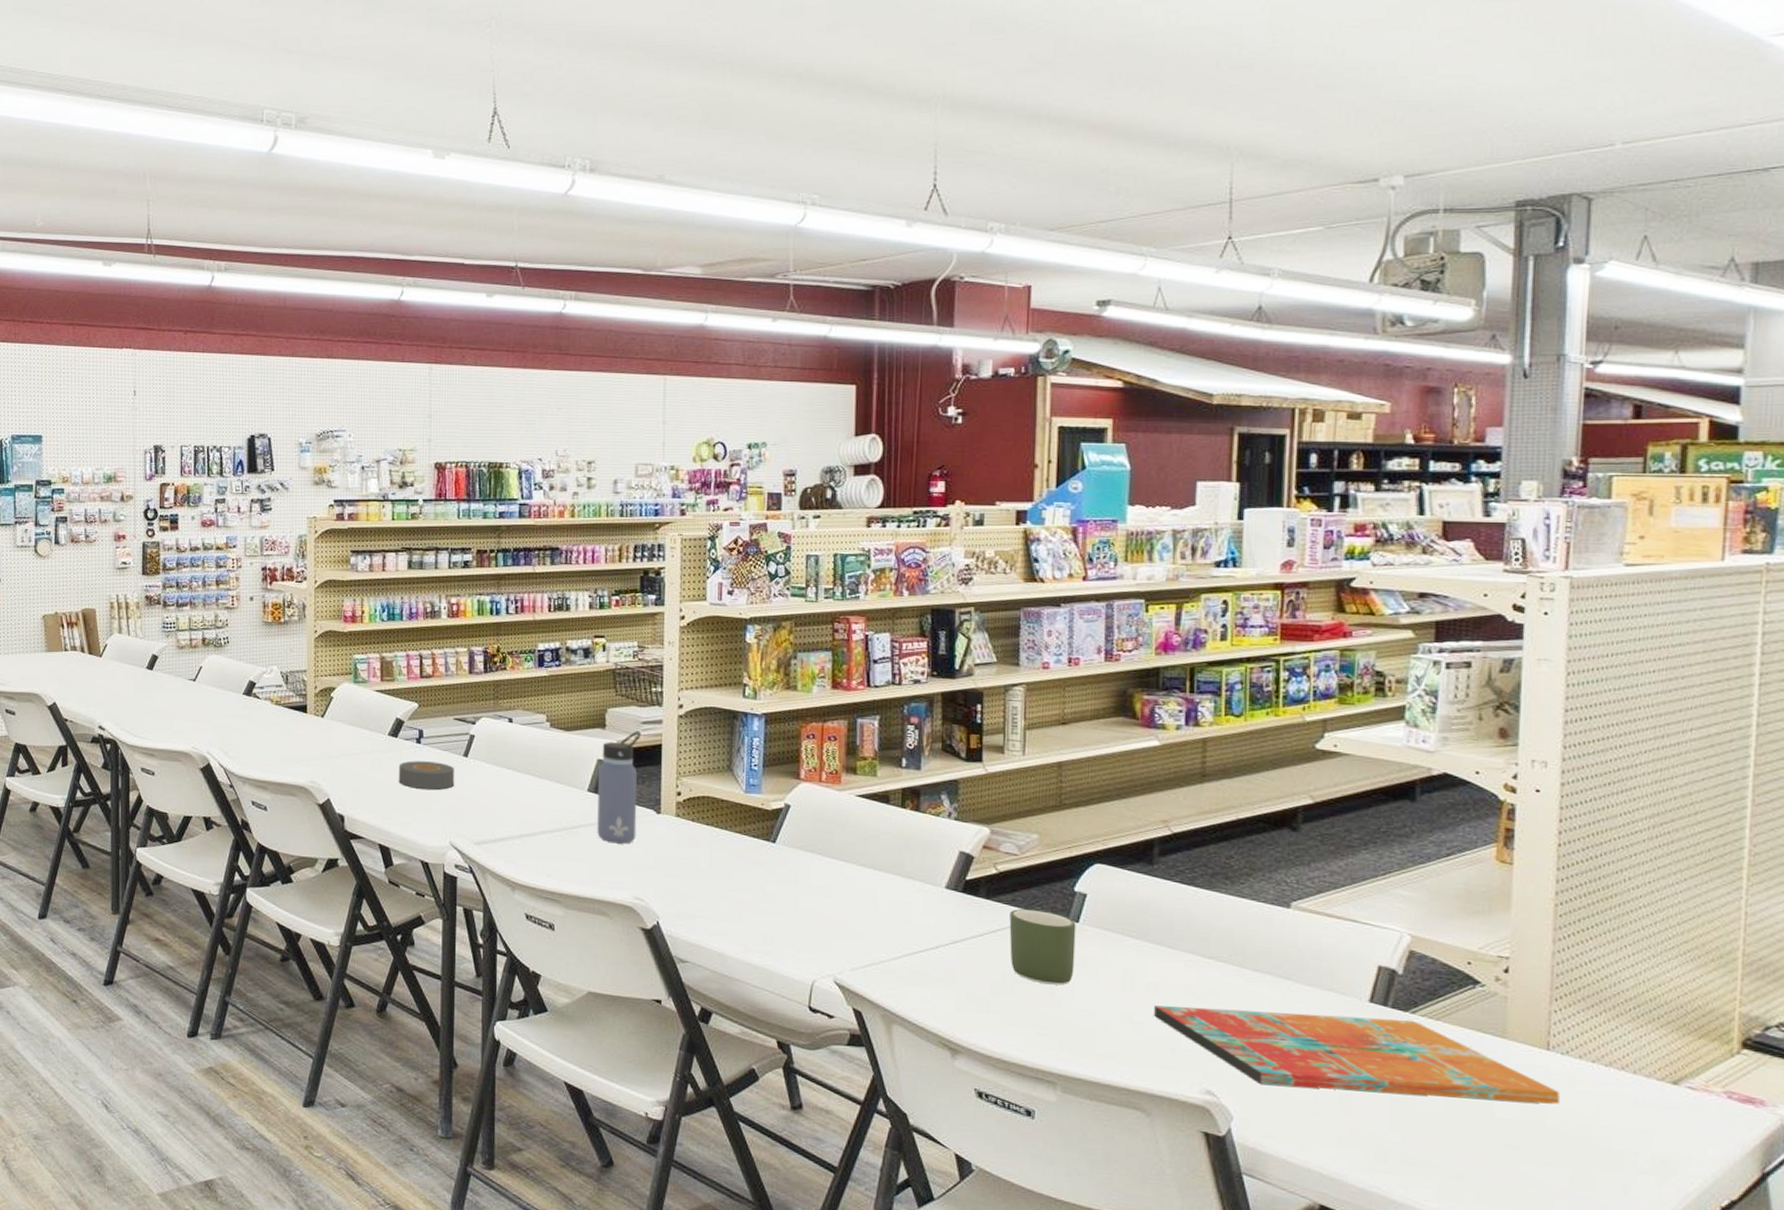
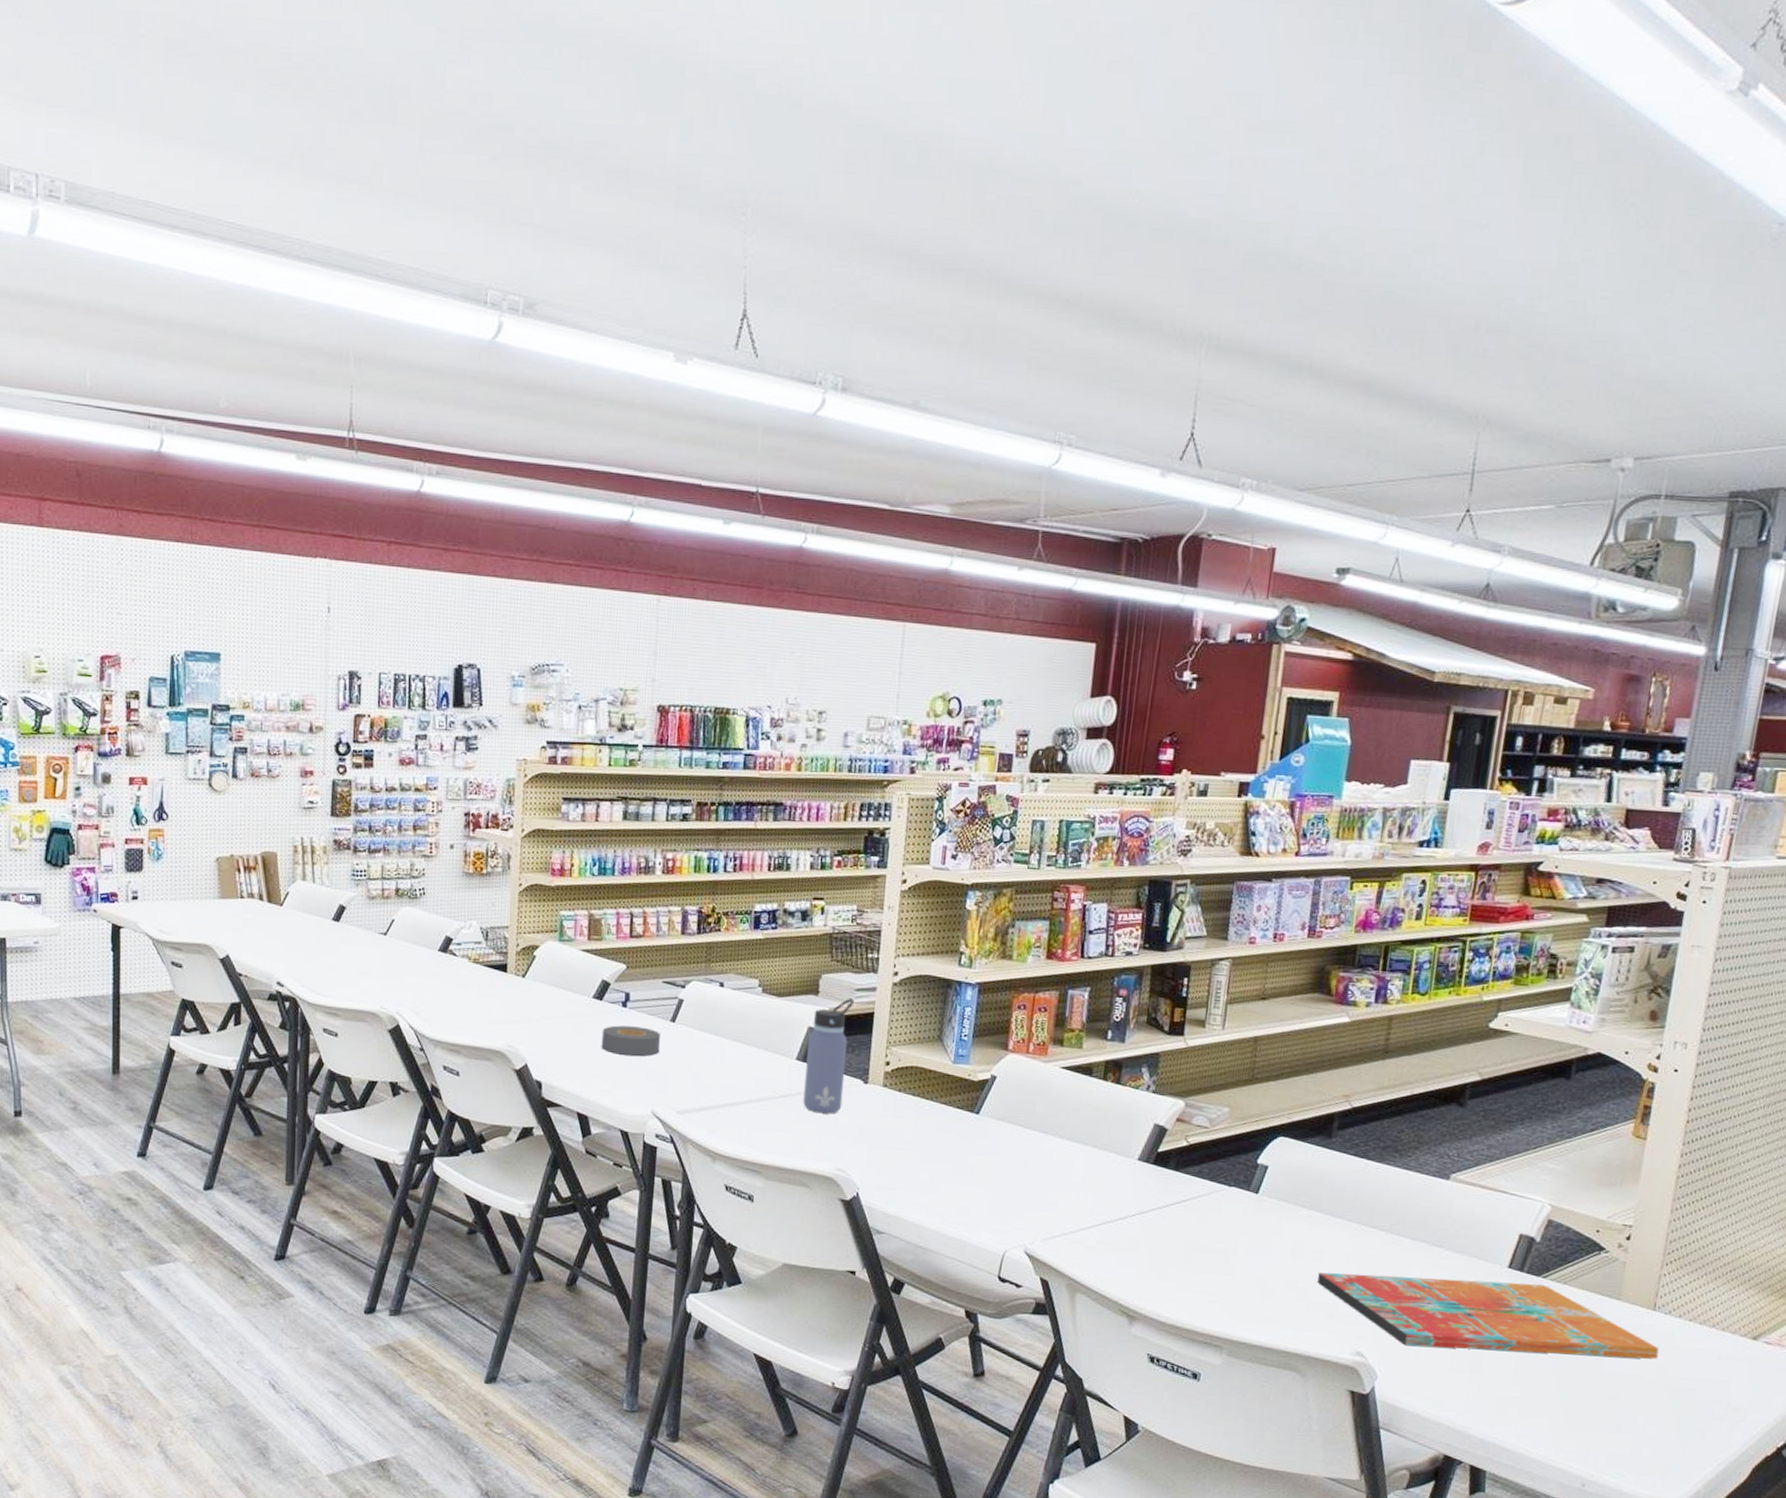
mug: present [1009,908,1076,985] -> none [1192,1180,1256,1254]

